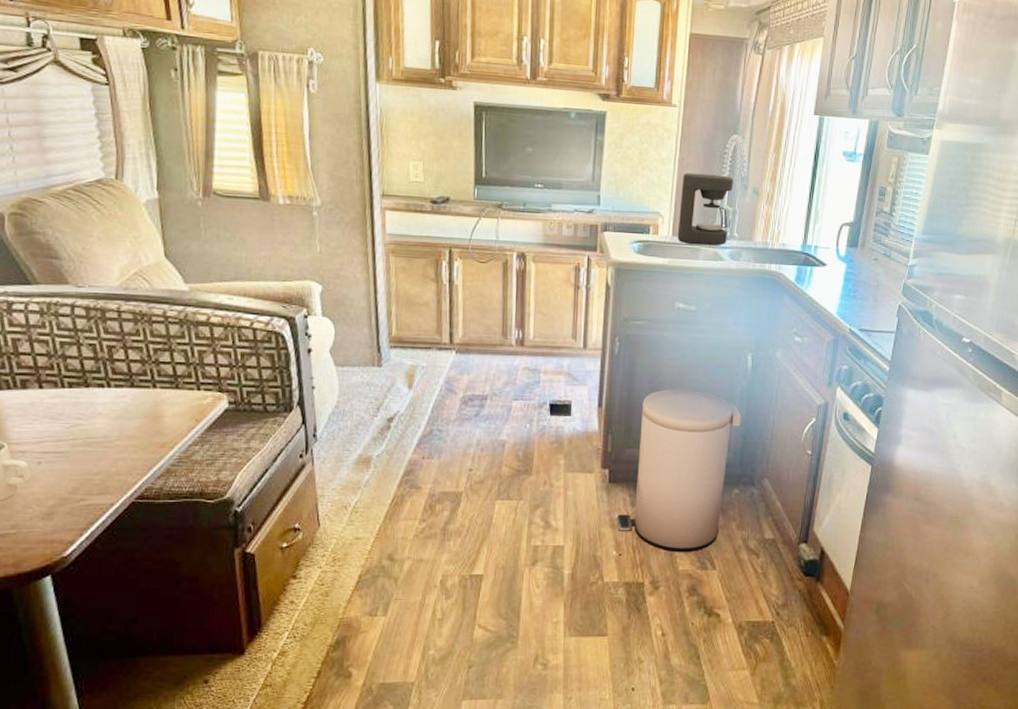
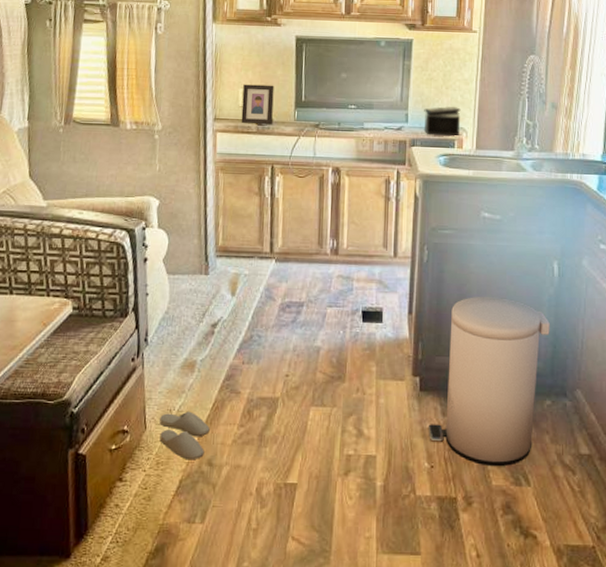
slippers: none [334,507,389,554] -> present [160,411,210,459]
picture frame: none [413,156,450,204] -> present [241,84,274,125]
speaker: none [617,188,657,221] -> present [424,106,461,135]
coffee maker: present [677,172,733,246] -> none [481,91,532,158]

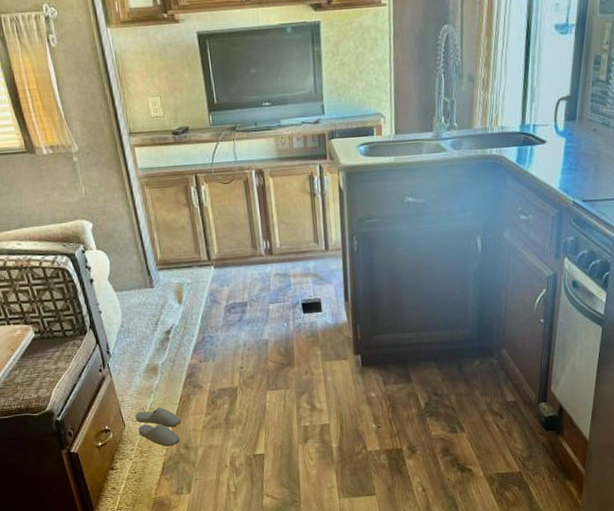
picture frame: present [241,84,274,125] -> none [152,90,188,135]
speaker: present [424,106,461,135] -> none [339,91,378,124]
pedal bin: present [428,296,550,467] -> none [372,275,476,421]

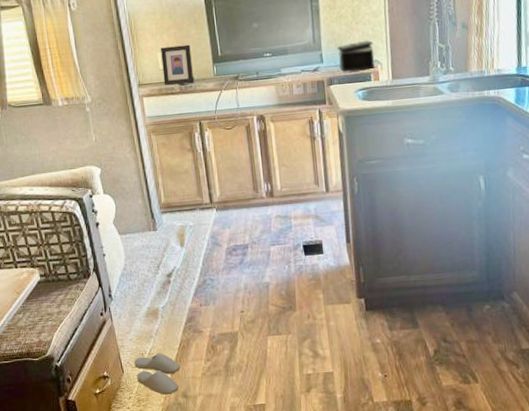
picture frame: none [152,90,188,135] -> present [161,45,194,86]
speaker: none [339,91,378,124] -> present [337,40,374,71]

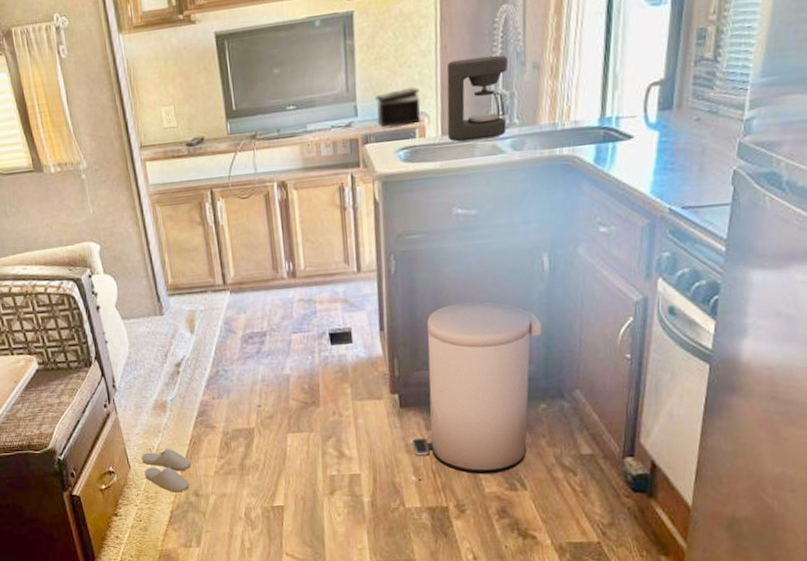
picture frame: present [161,45,194,86] -> none [165,97,204,148]
pedal bin: none [377,216,482,370] -> present [412,300,542,475]
coffee maker: none [394,16,444,85] -> present [446,55,508,142]

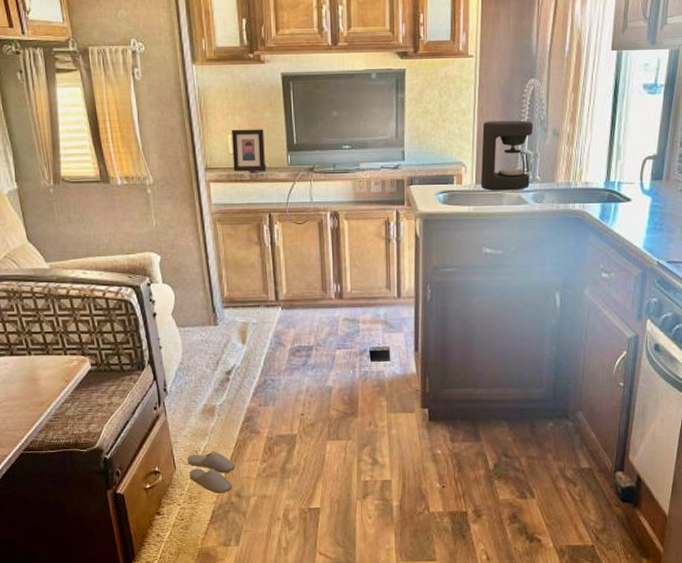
picture frame: none [165,97,204,148] -> present [232,129,265,172]
speaker: present [375,86,421,127] -> none [421,139,459,171]
pedal bin: present [412,300,542,475] -> none [438,329,552,484]

